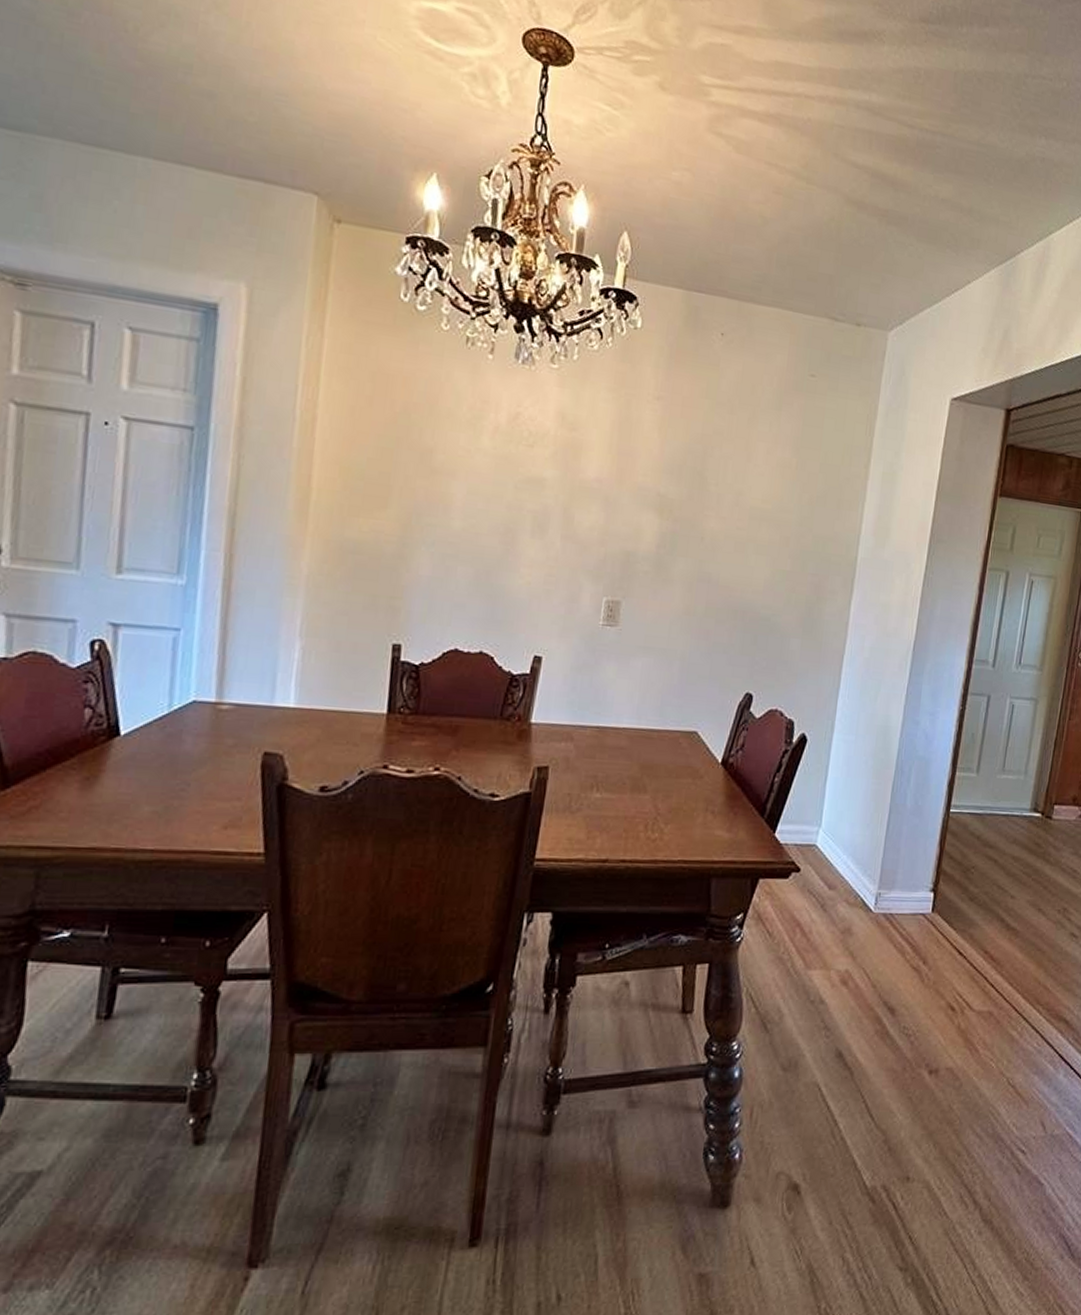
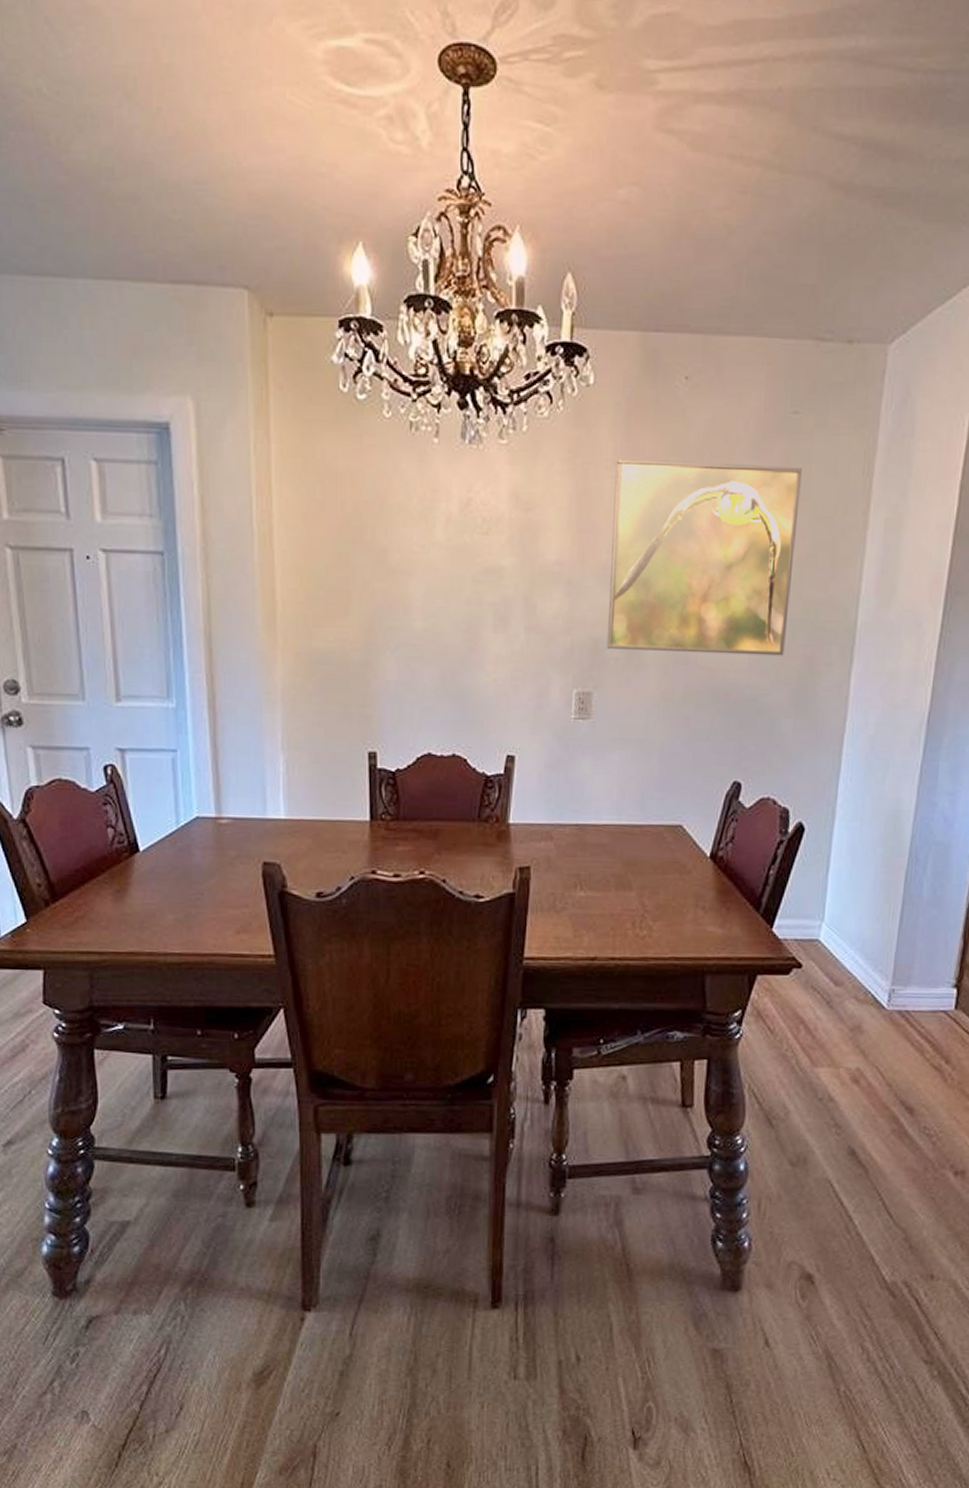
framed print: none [637,395,816,582] -> present [606,459,802,656]

